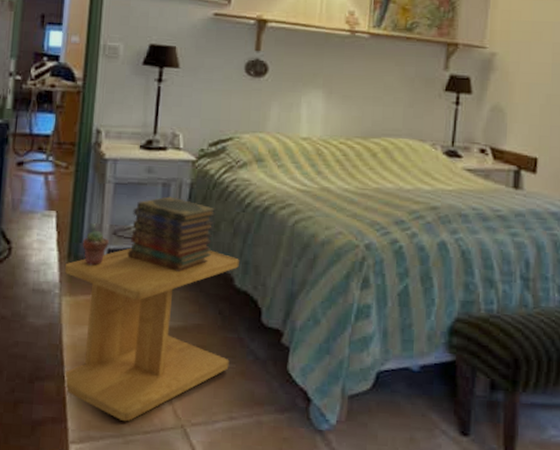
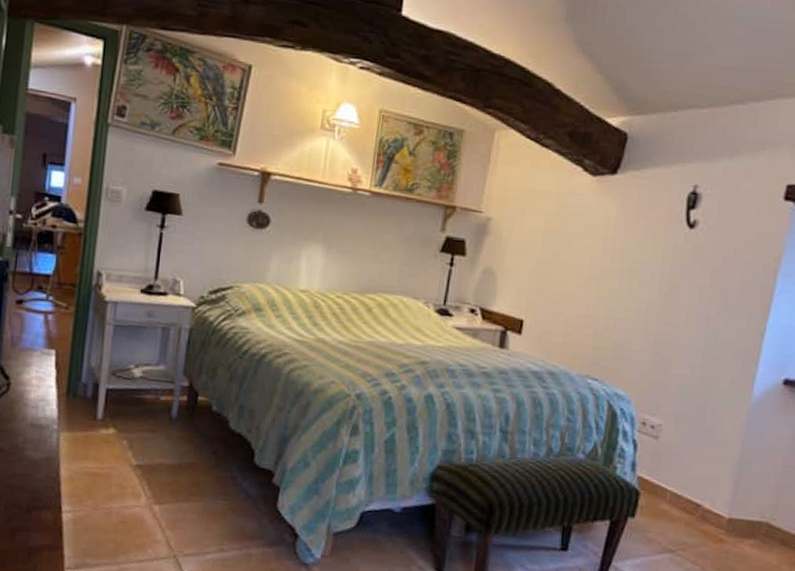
side table: present [64,247,239,422] -> none [61,388,235,551]
potted succulent: present [82,230,109,266] -> none [81,369,108,404]
book stack: present [127,196,217,272] -> none [126,340,215,413]

